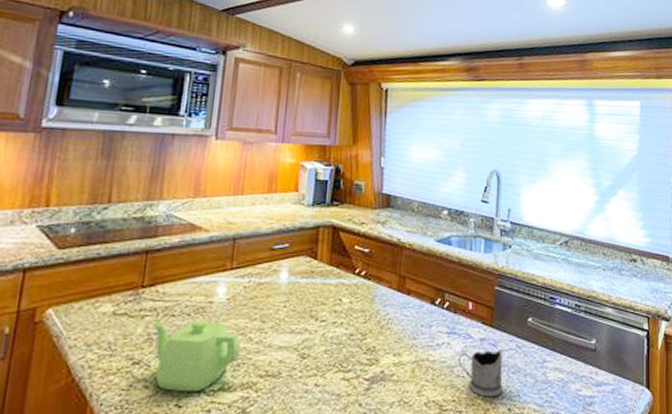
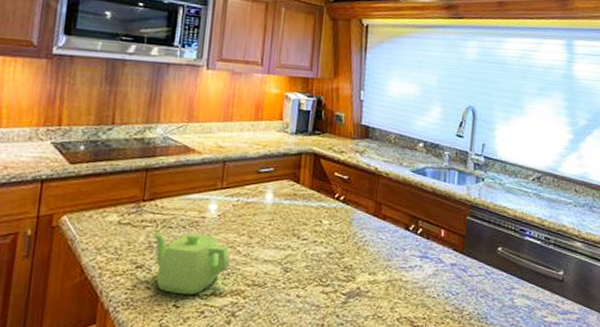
tea glass holder: present [458,350,504,398] -> none [429,274,472,318]

